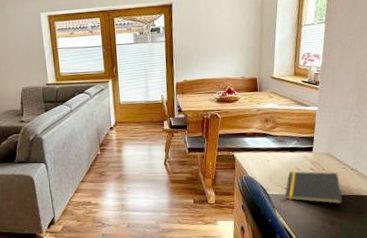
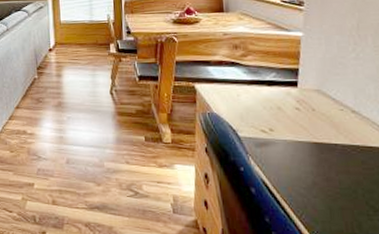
notepad: present [284,171,343,204] -> none [261,109,342,156]

